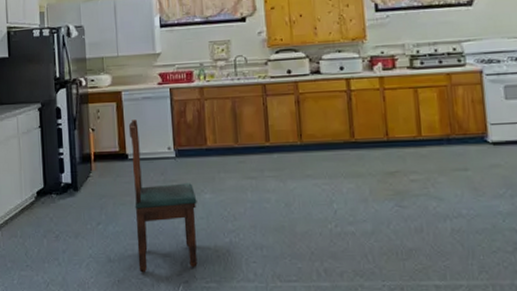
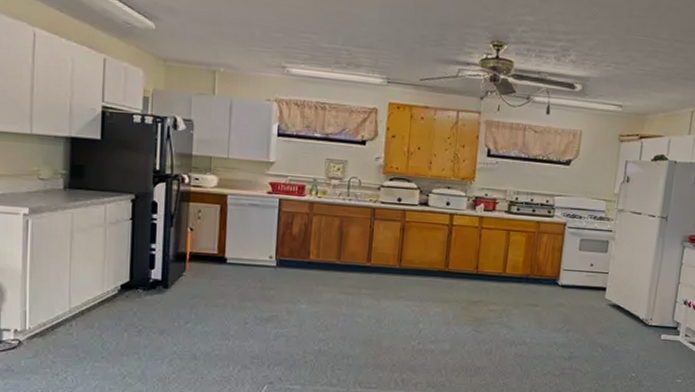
dining chair: present [128,119,198,273] -> none [224,224,292,372]

